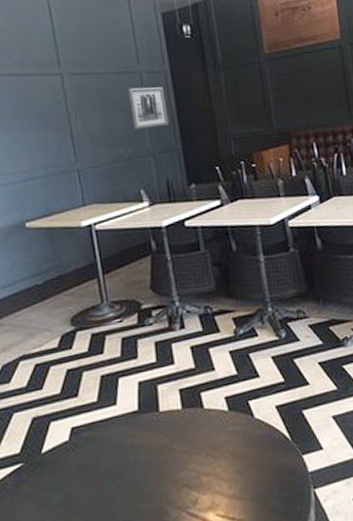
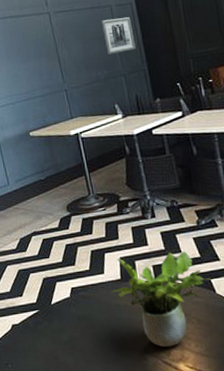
potted plant: none [125,367,248,495] -> present [111,250,211,348]

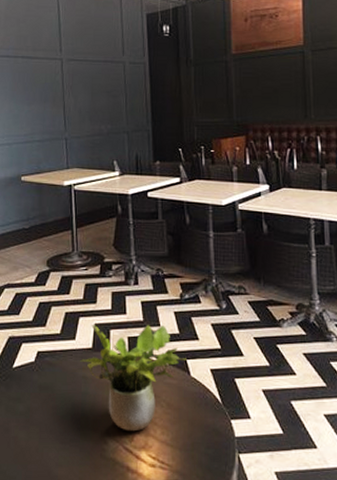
wall art: present [101,17,136,54] -> none [112,74,143,110]

